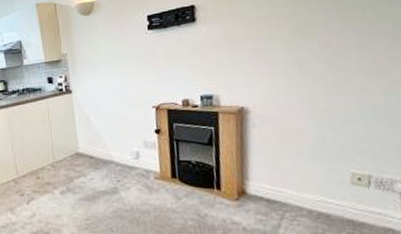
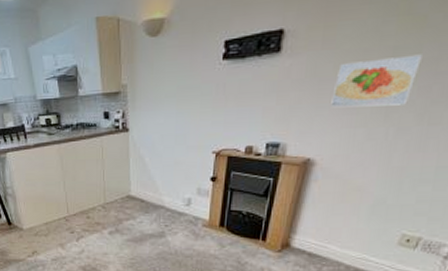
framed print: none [248,18,315,63] -> present [331,54,424,108]

